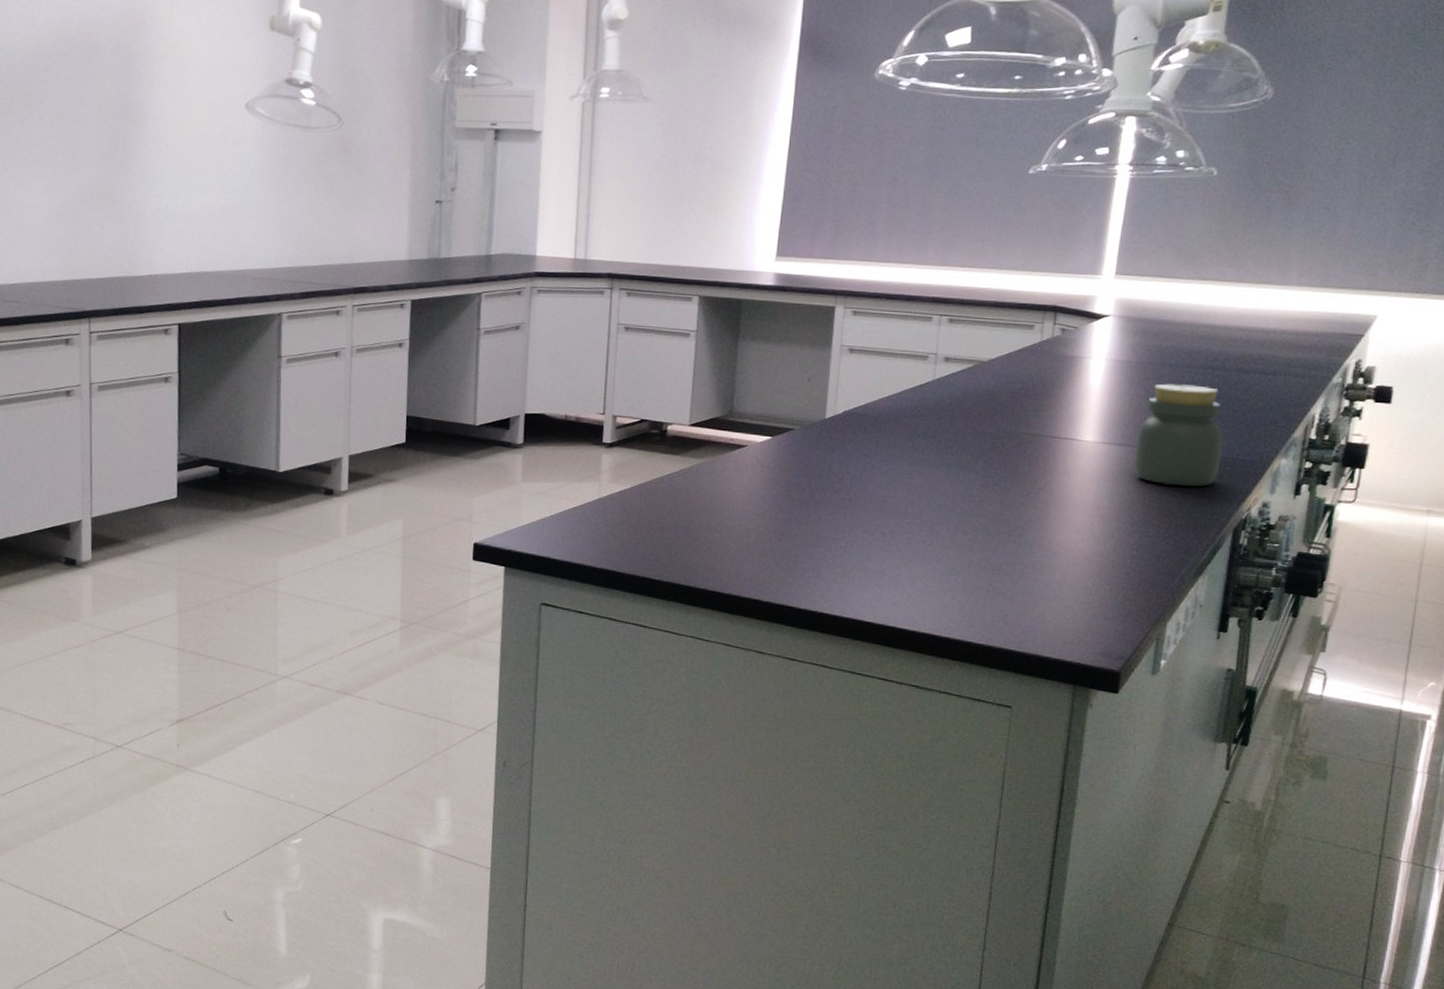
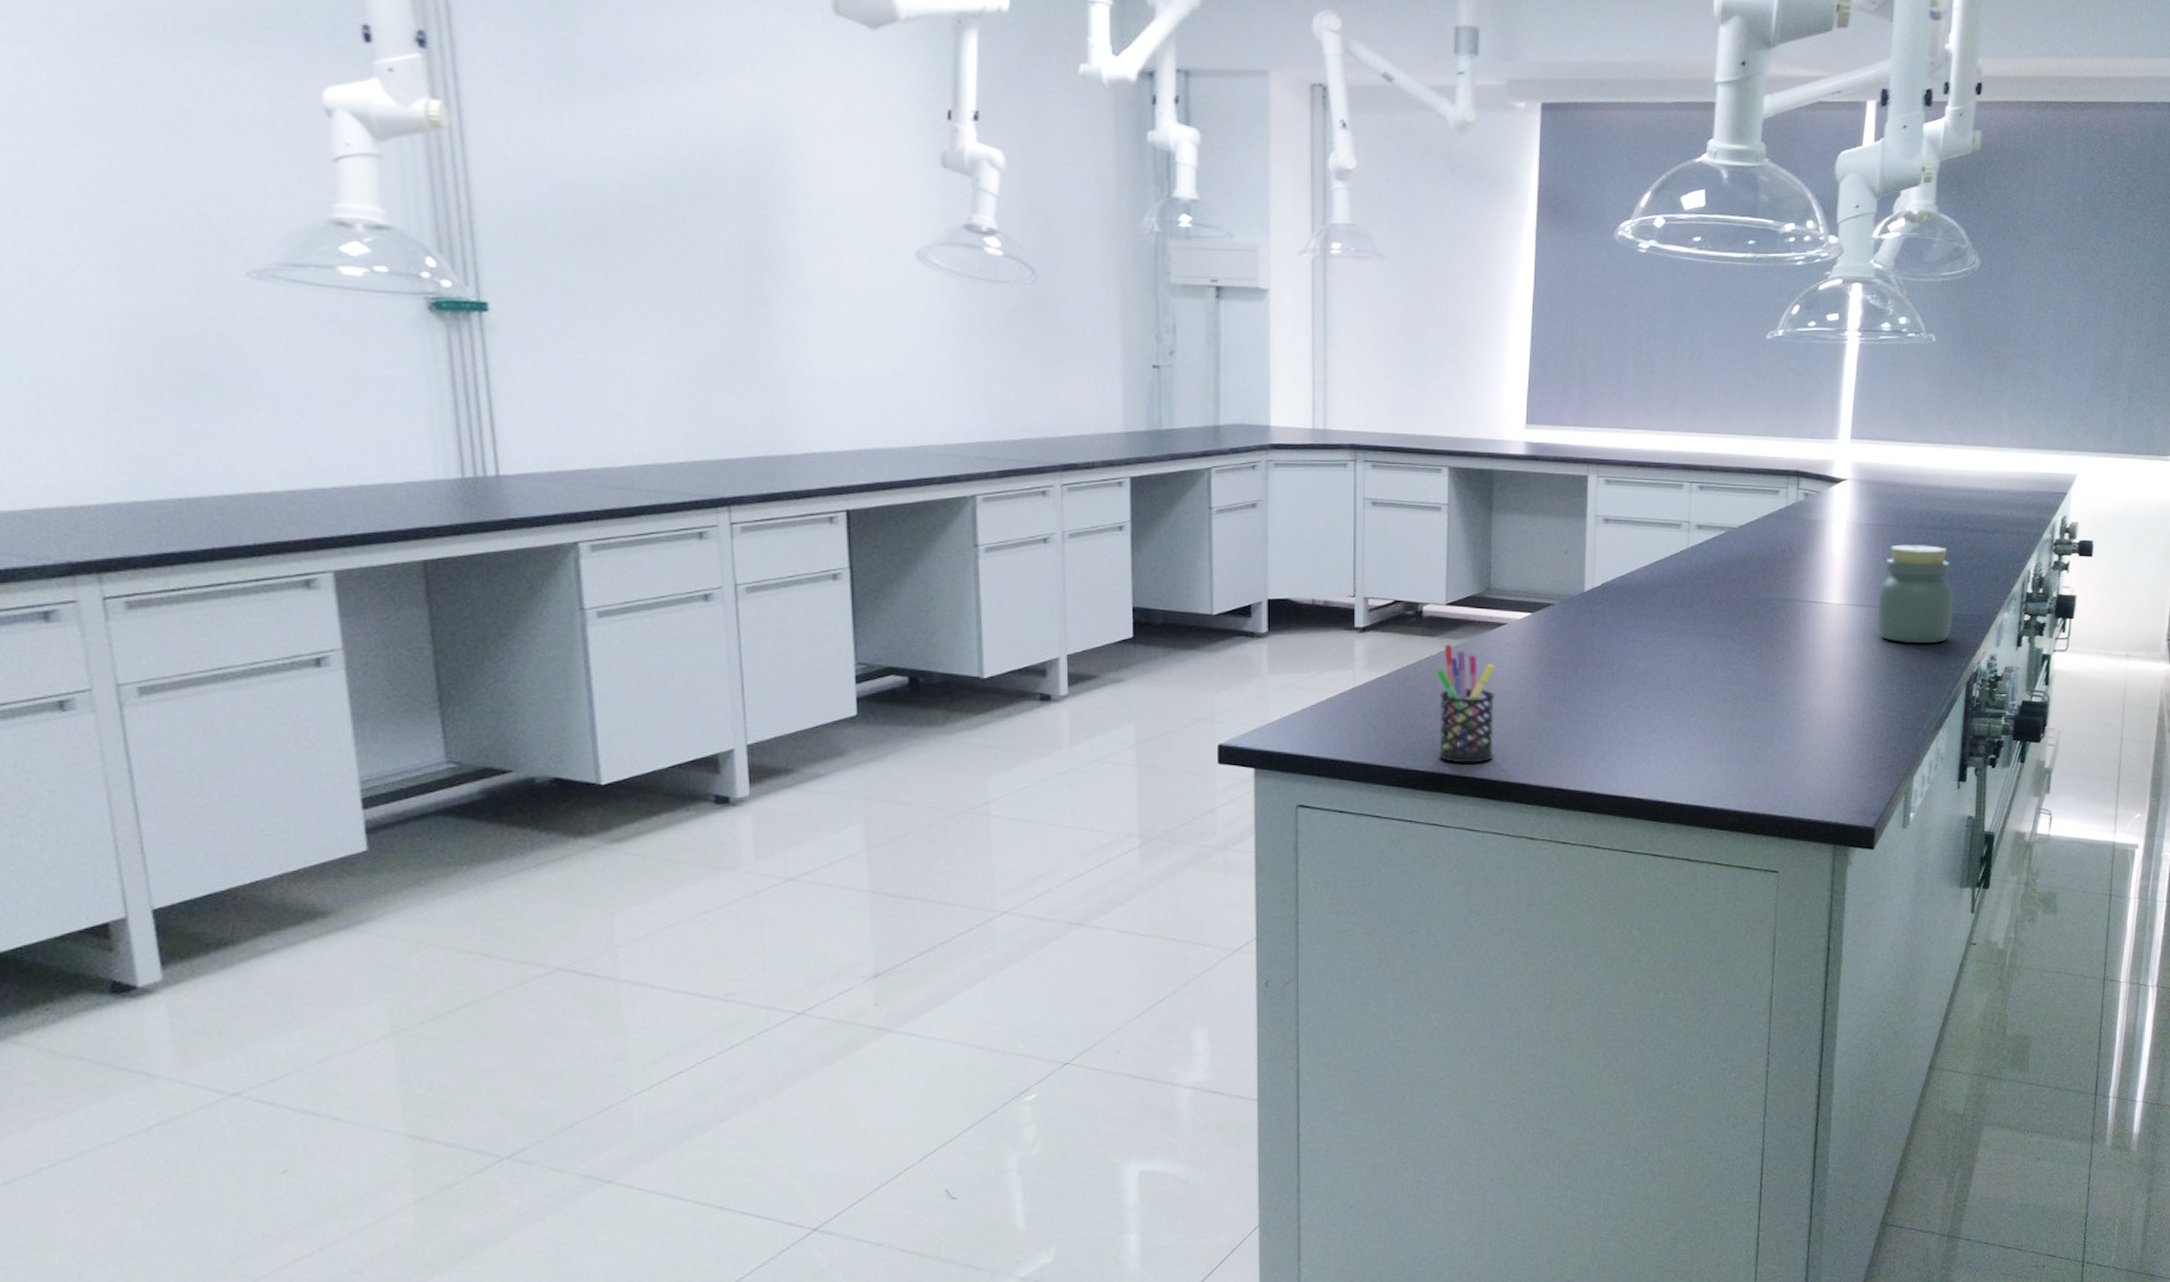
pen holder: none [675,462,734,577] -> present [1436,644,1496,764]

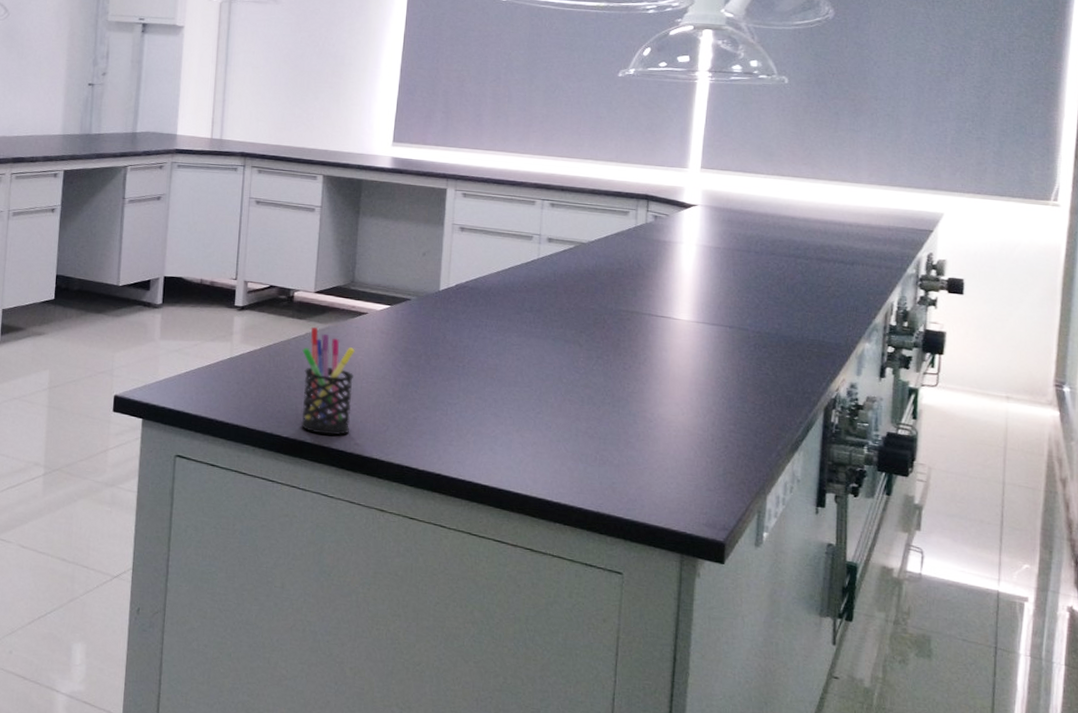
jar: present [1877,544,1954,644] -> none [727,269,810,366]

